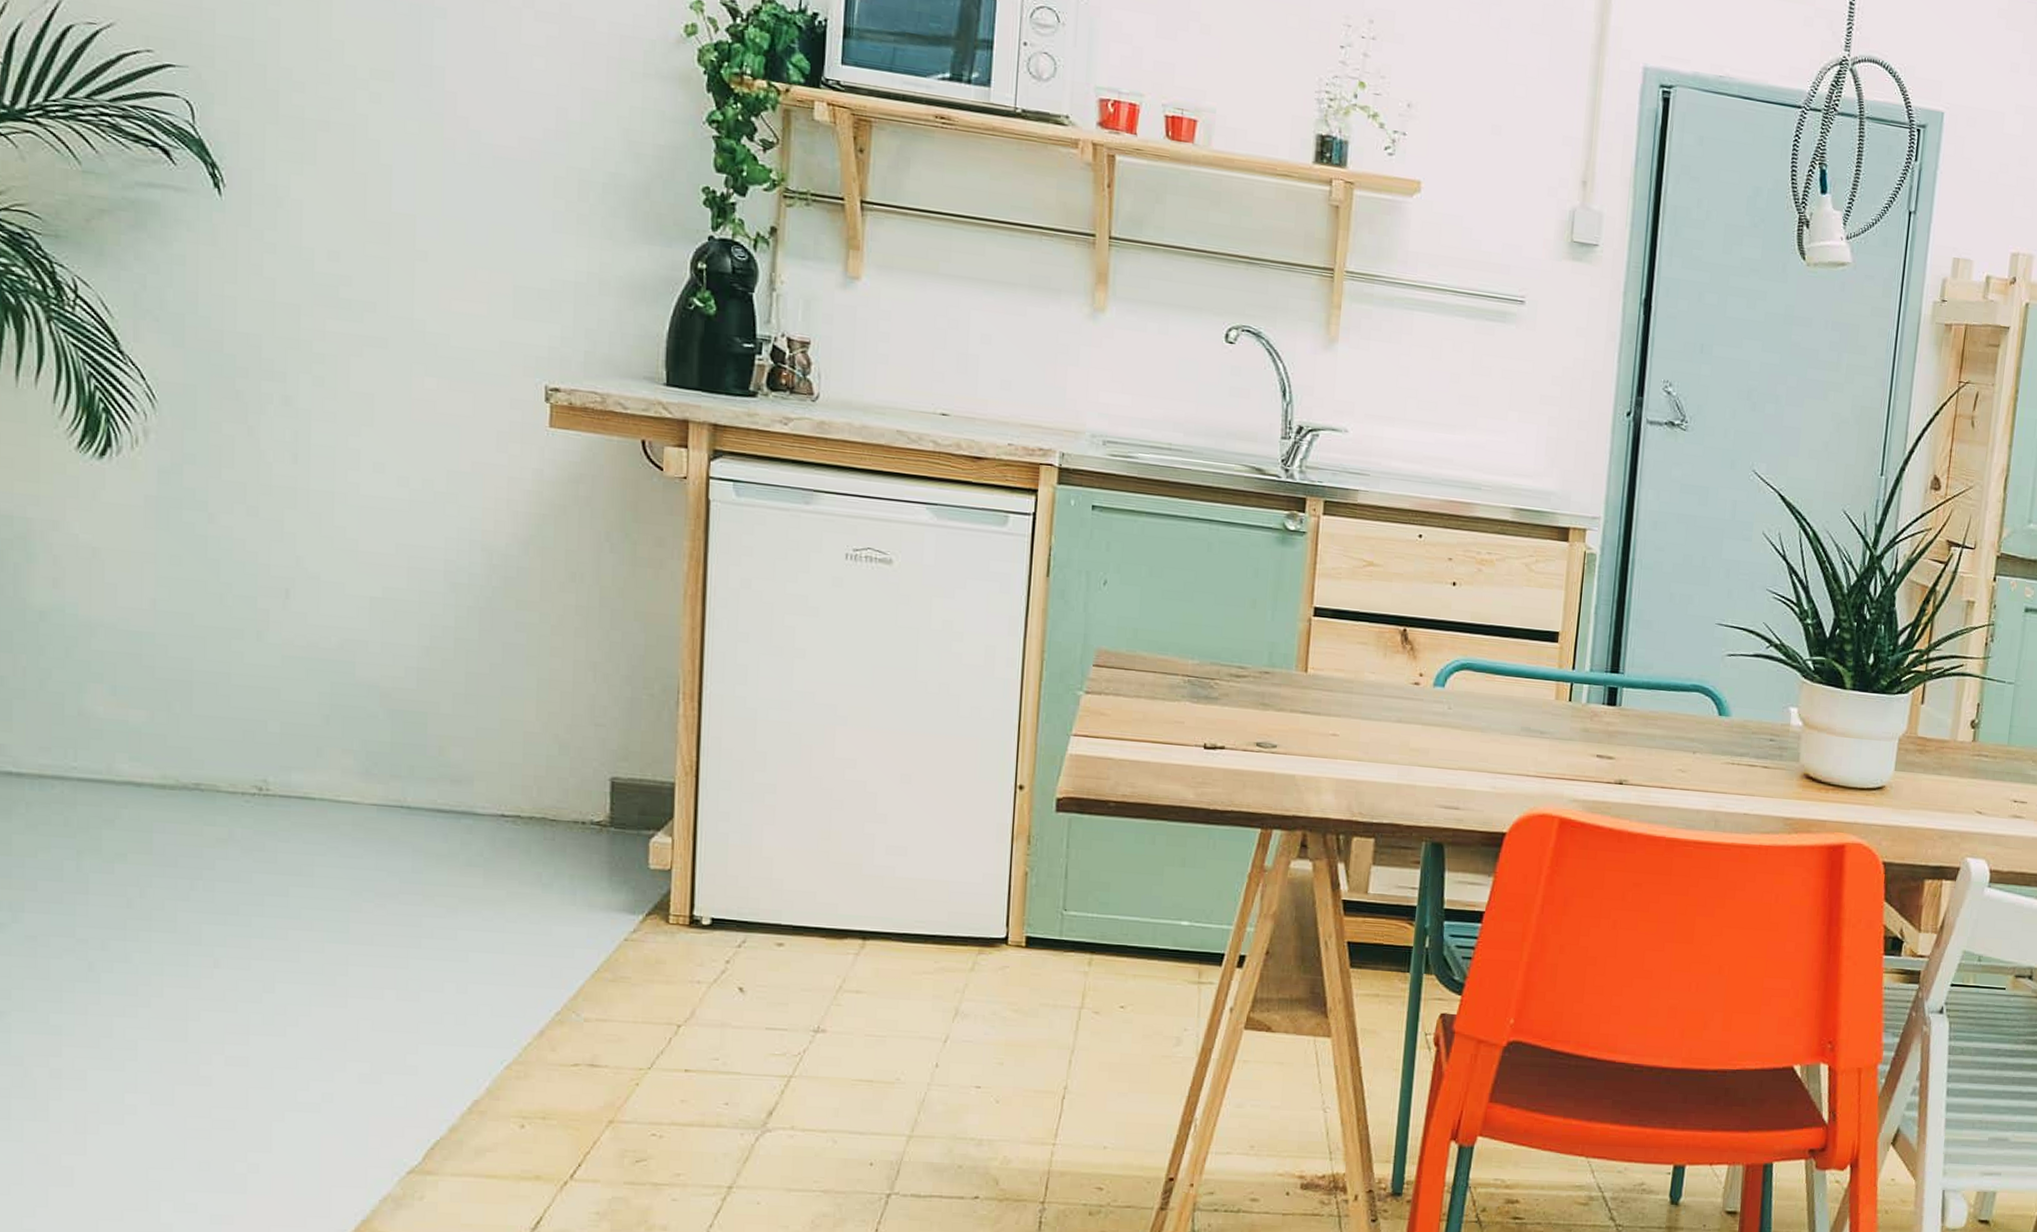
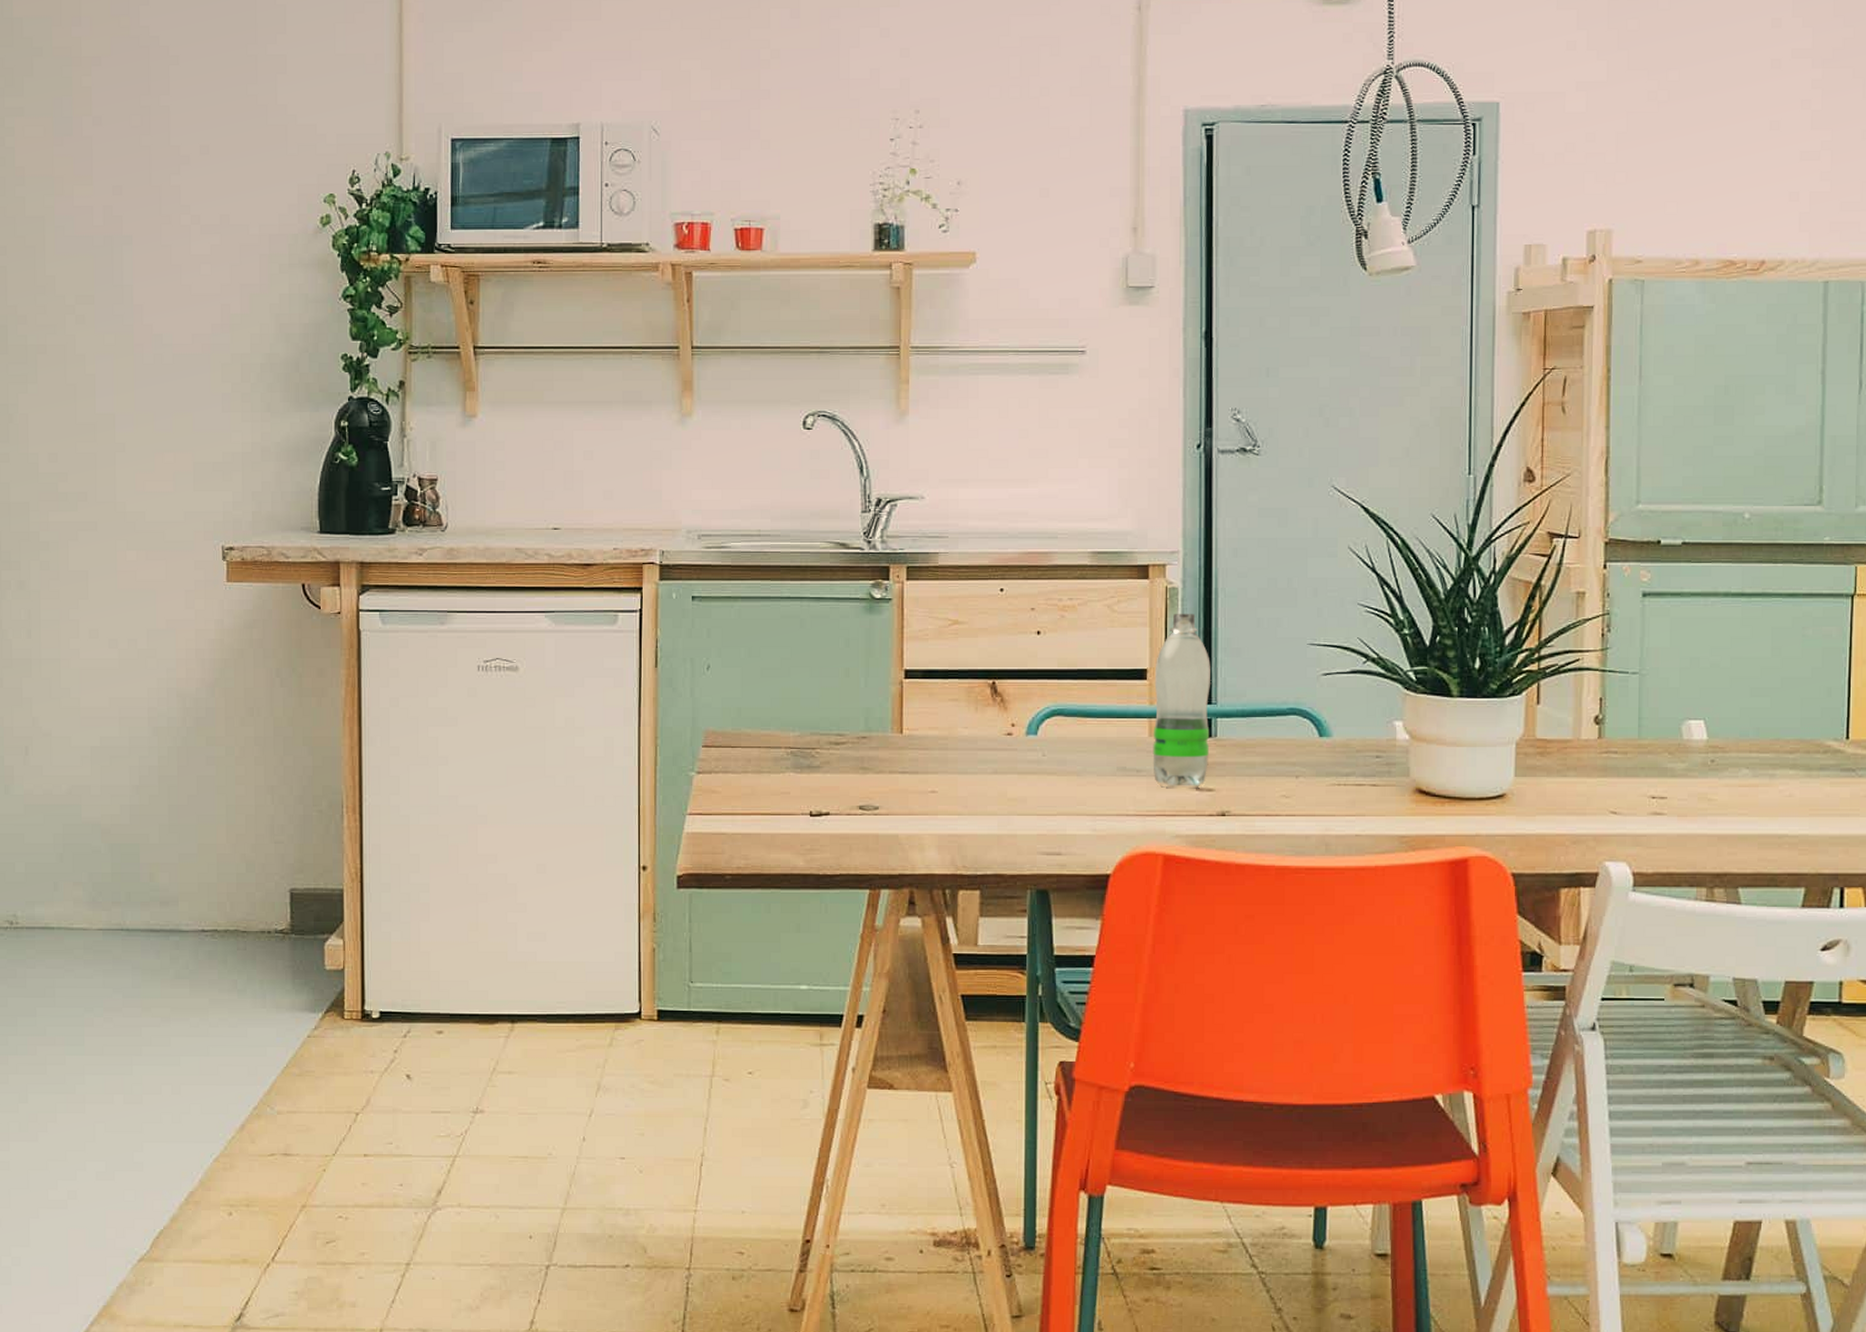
bottle: none [1556,579,1622,755] -> present [1152,613,1210,788]

